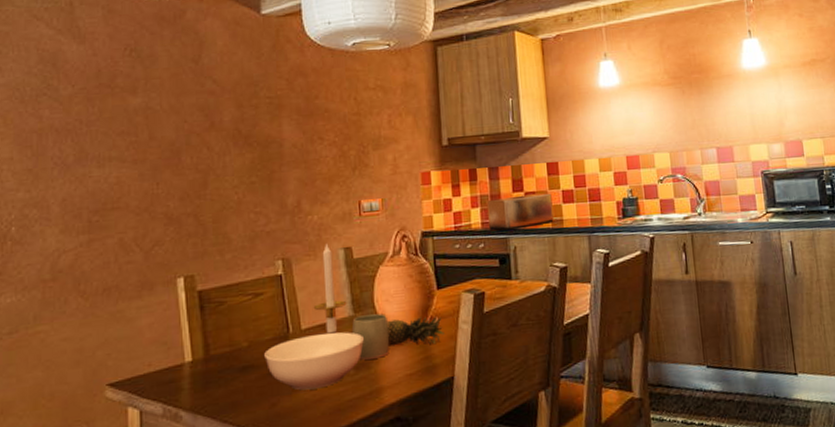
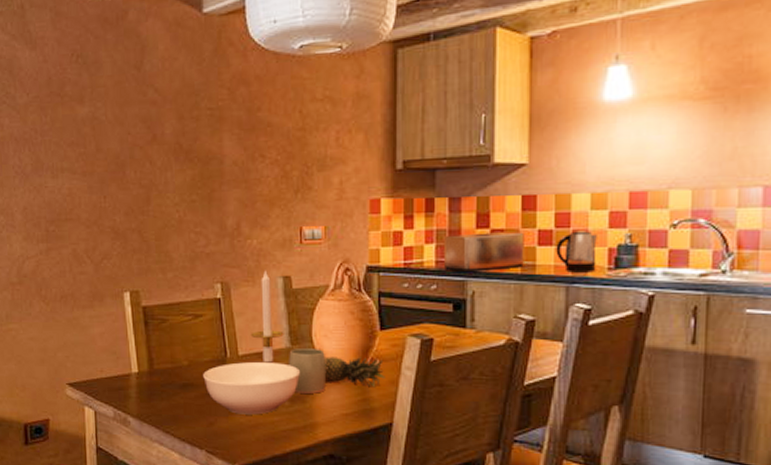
kettle: none [577,189,609,224] -> present [556,231,597,273]

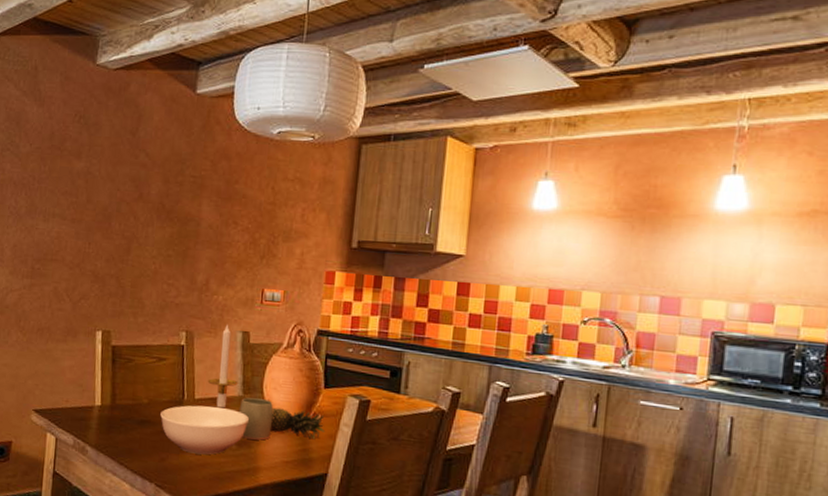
toaster: present [443,232,524,273] -> none [385,310,457,346]
kettle: present [556,231,597,273] -> none [483,317,519,355]

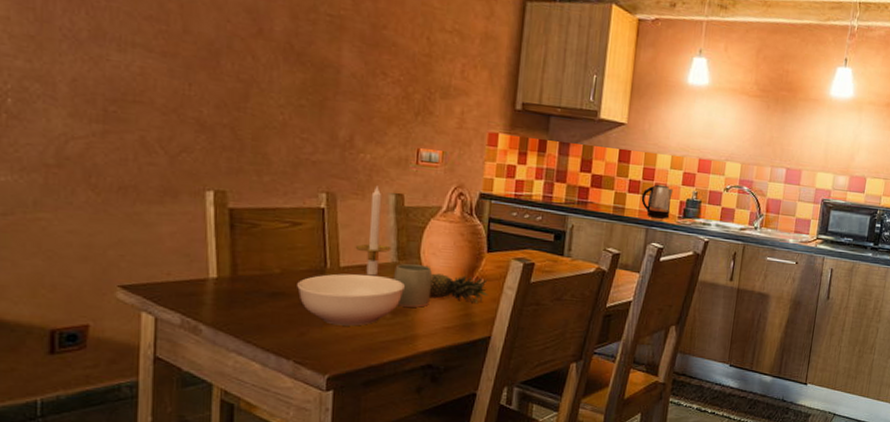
kettle: none [483,317,519,355] -> present [641,184,673,219]

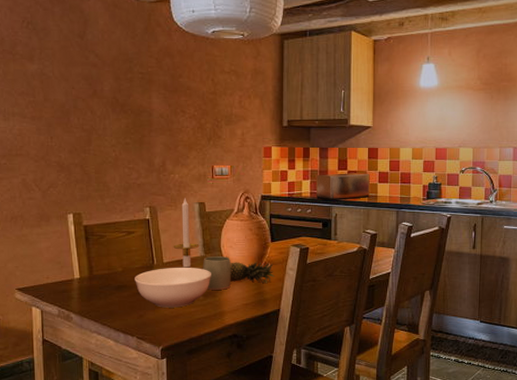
toaster: none [550,174,618,210] -> present [315,173,370,201]
kettle: present [641,184,673,219] -> none [390,173,416,201]

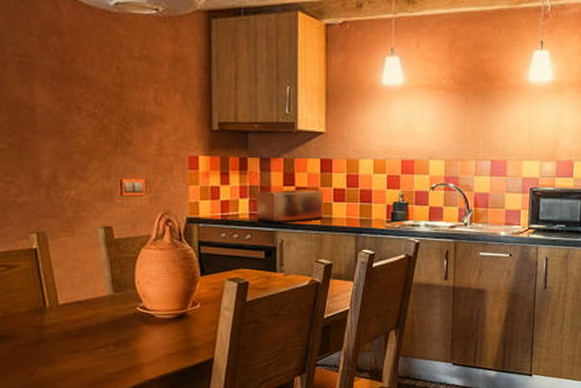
bowl: present [135,267,212,308] -> none [20,309,125,362]
candle: present [173,197,199,269] -> none [71,219,107,312]
mug: present [202,256,232,290] -> none [111,295,151,337]
fruit: present [230,262,275,284] -> none [148,301,206,328]

